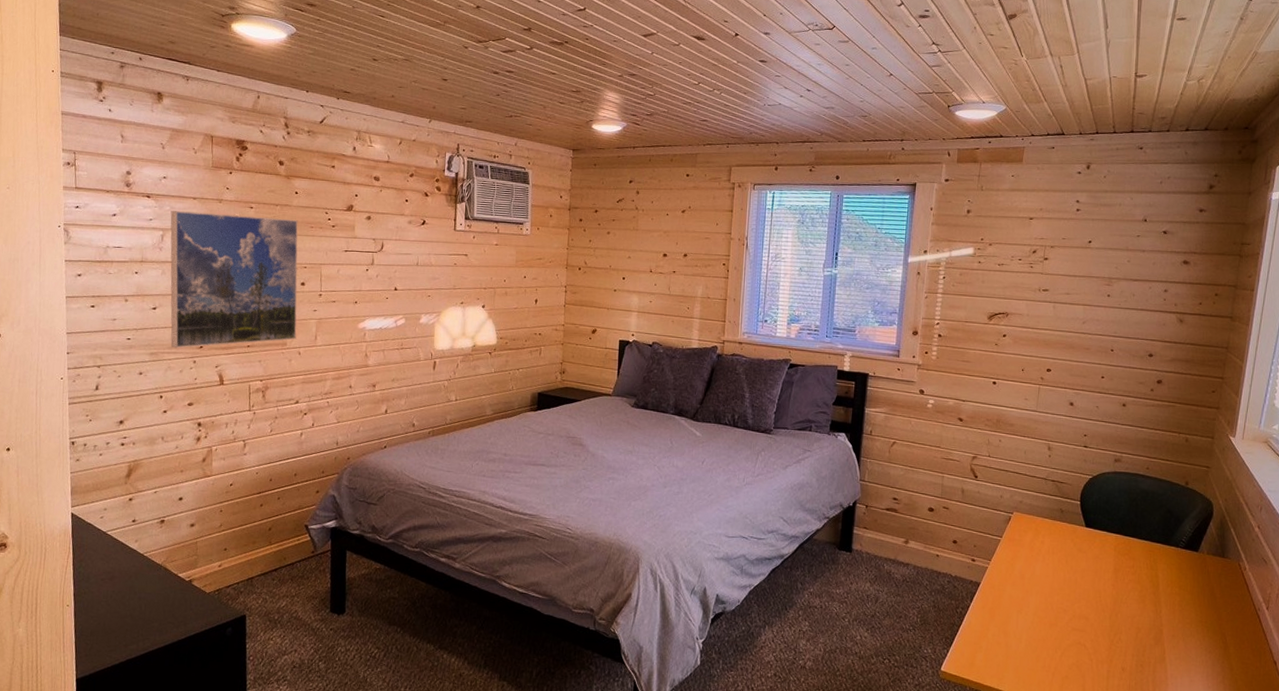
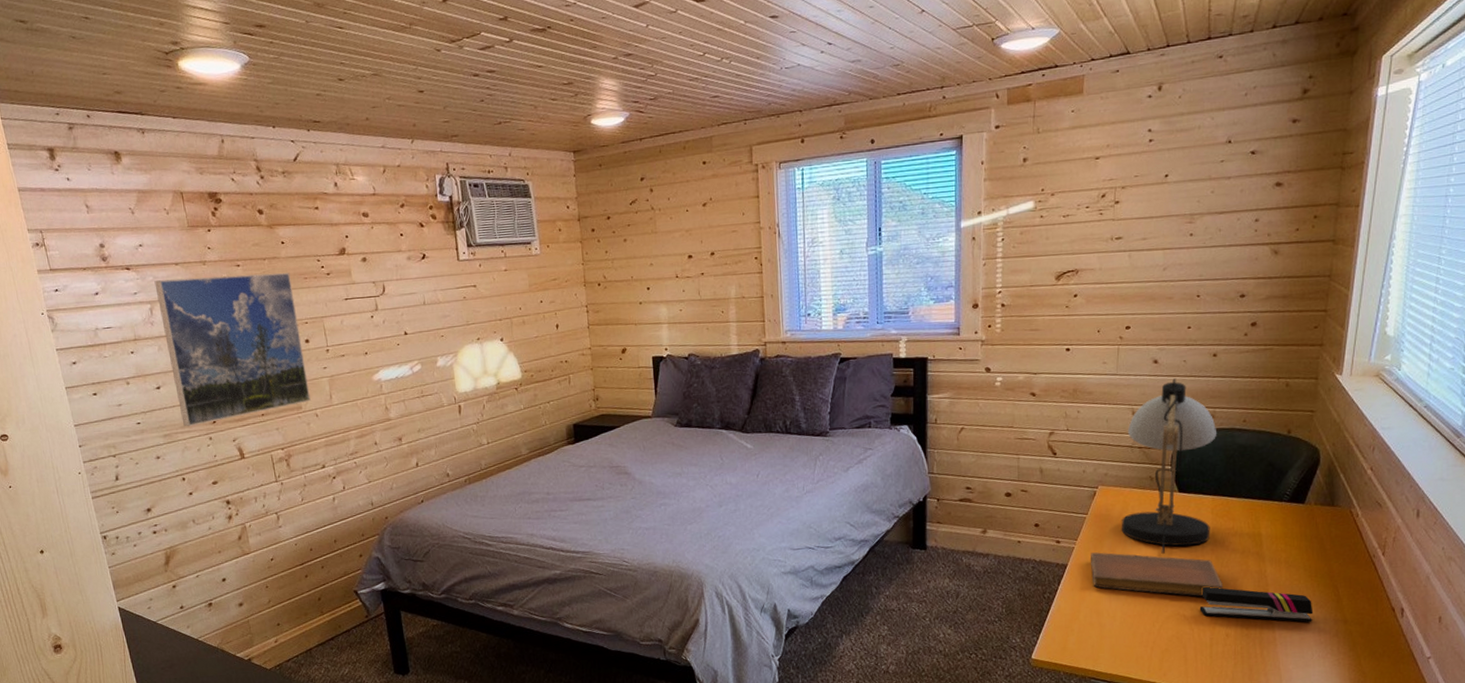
notebook: none [1002,574,1122,628] -> present [1091,552,1224,596]
desk lamp: none [1031,421,1122,584] -> present [1121,378,1216,555]
stapler: none [1099,619,1203,666] -> present [1199,586,1314,622]

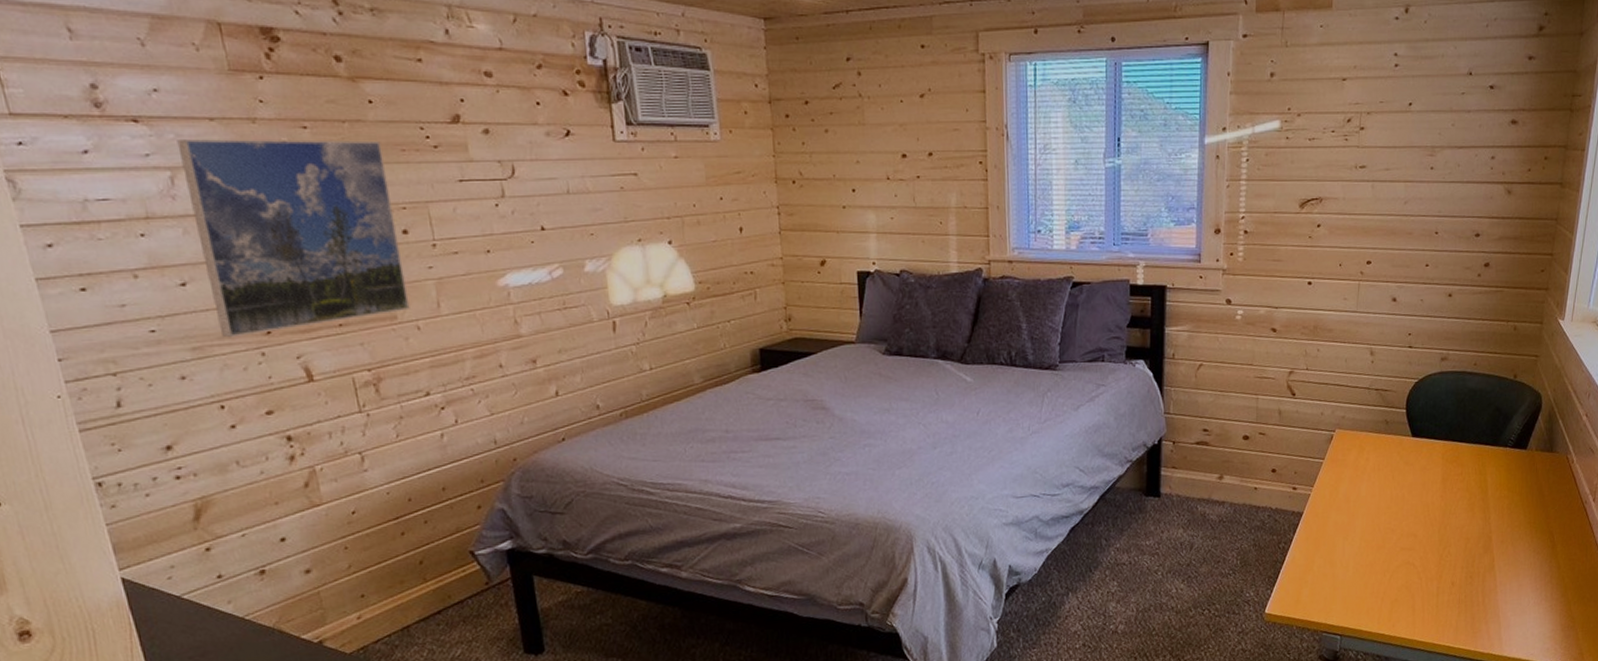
notebook: present [1091,552,1224,596] -> none [1326,499,1451,544]
desk lamp: present [1121,378,1216,555] -> none [1356,318,1449,502]
stapler: present [1199,586,1314,622] -> none [1428,534,1531,569]

